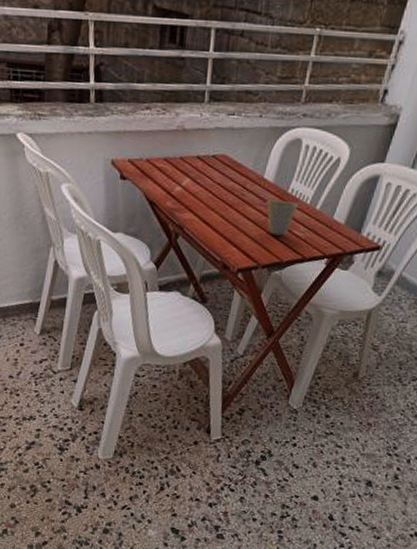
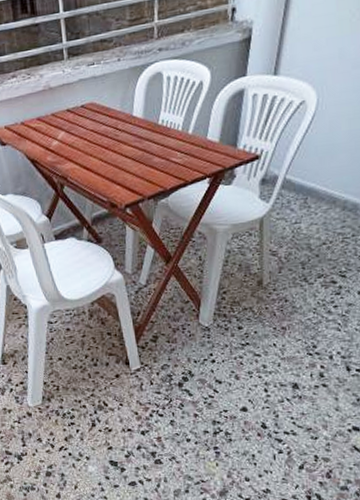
cup: present [265,199,299,236] -> none [139,131,172,167]

